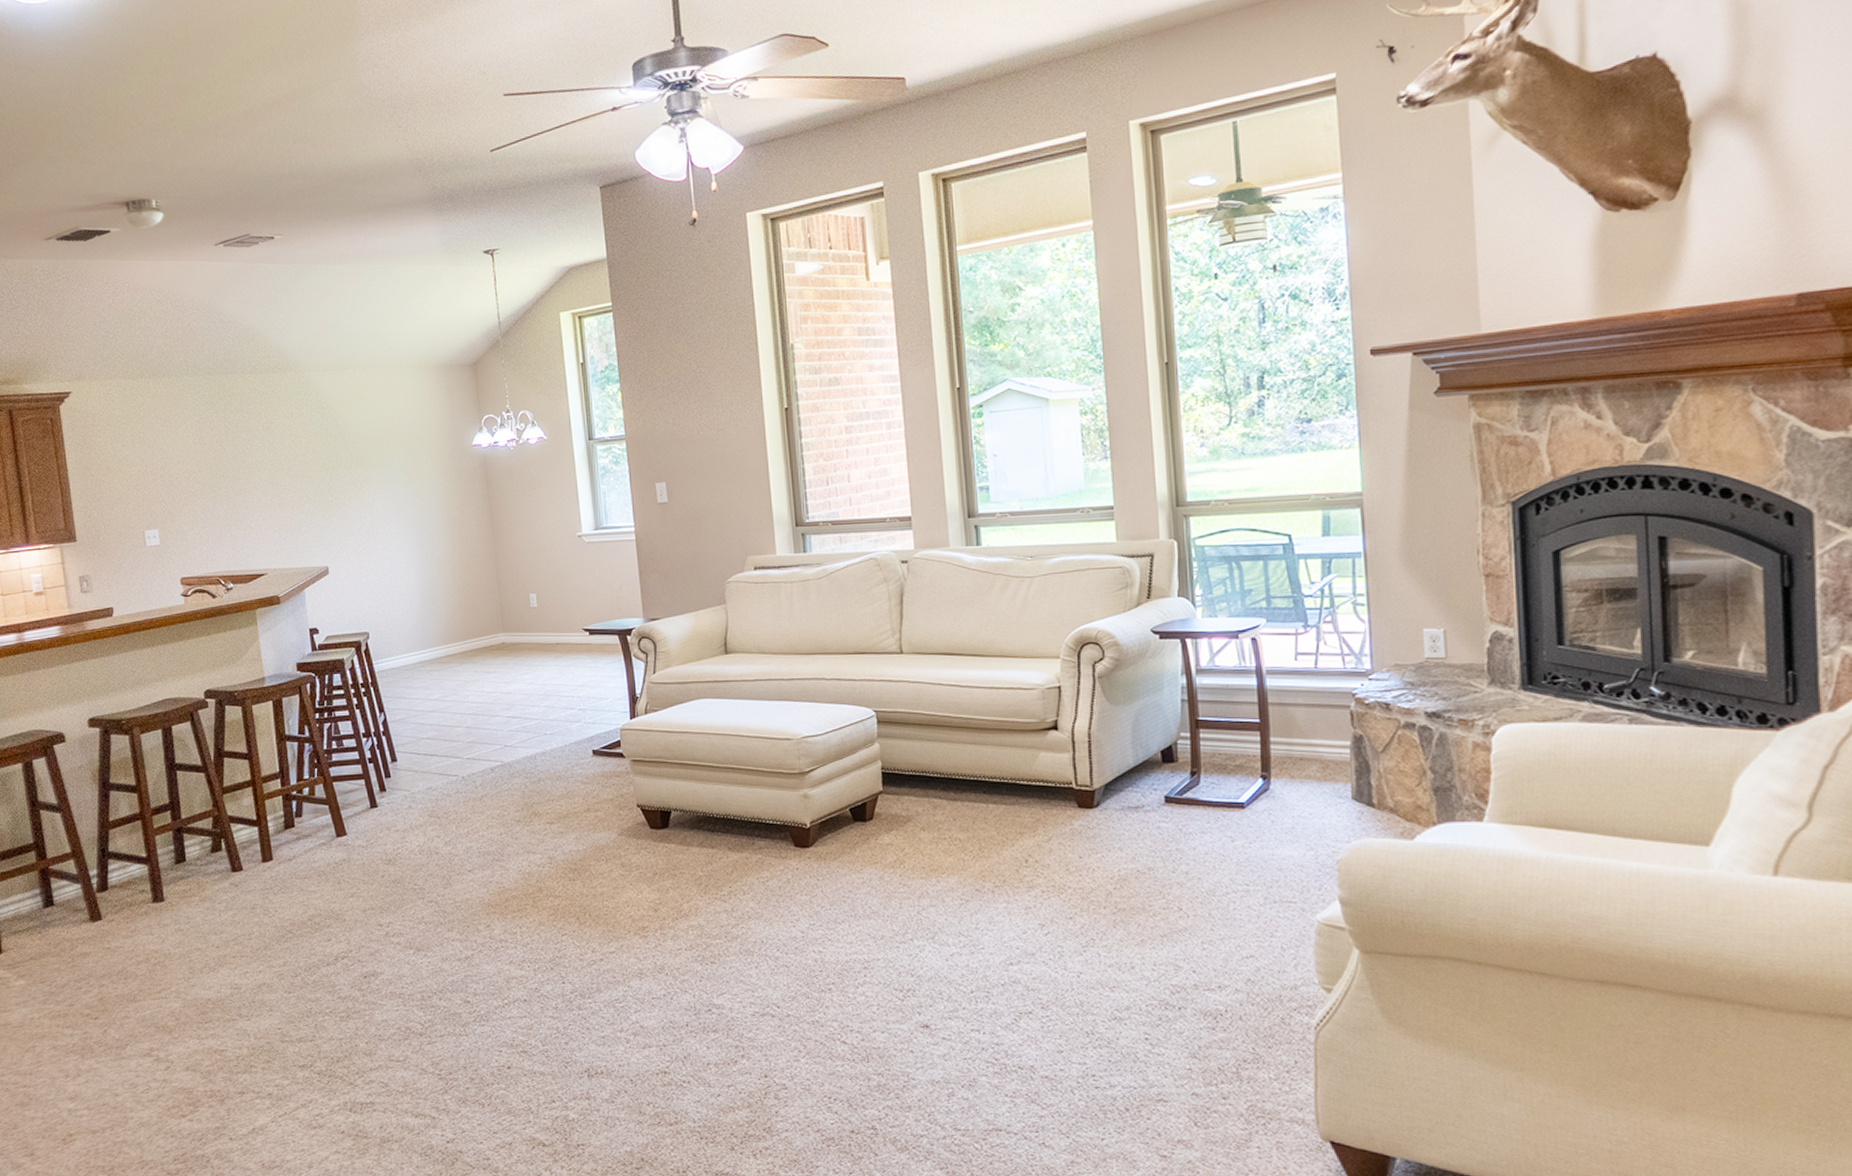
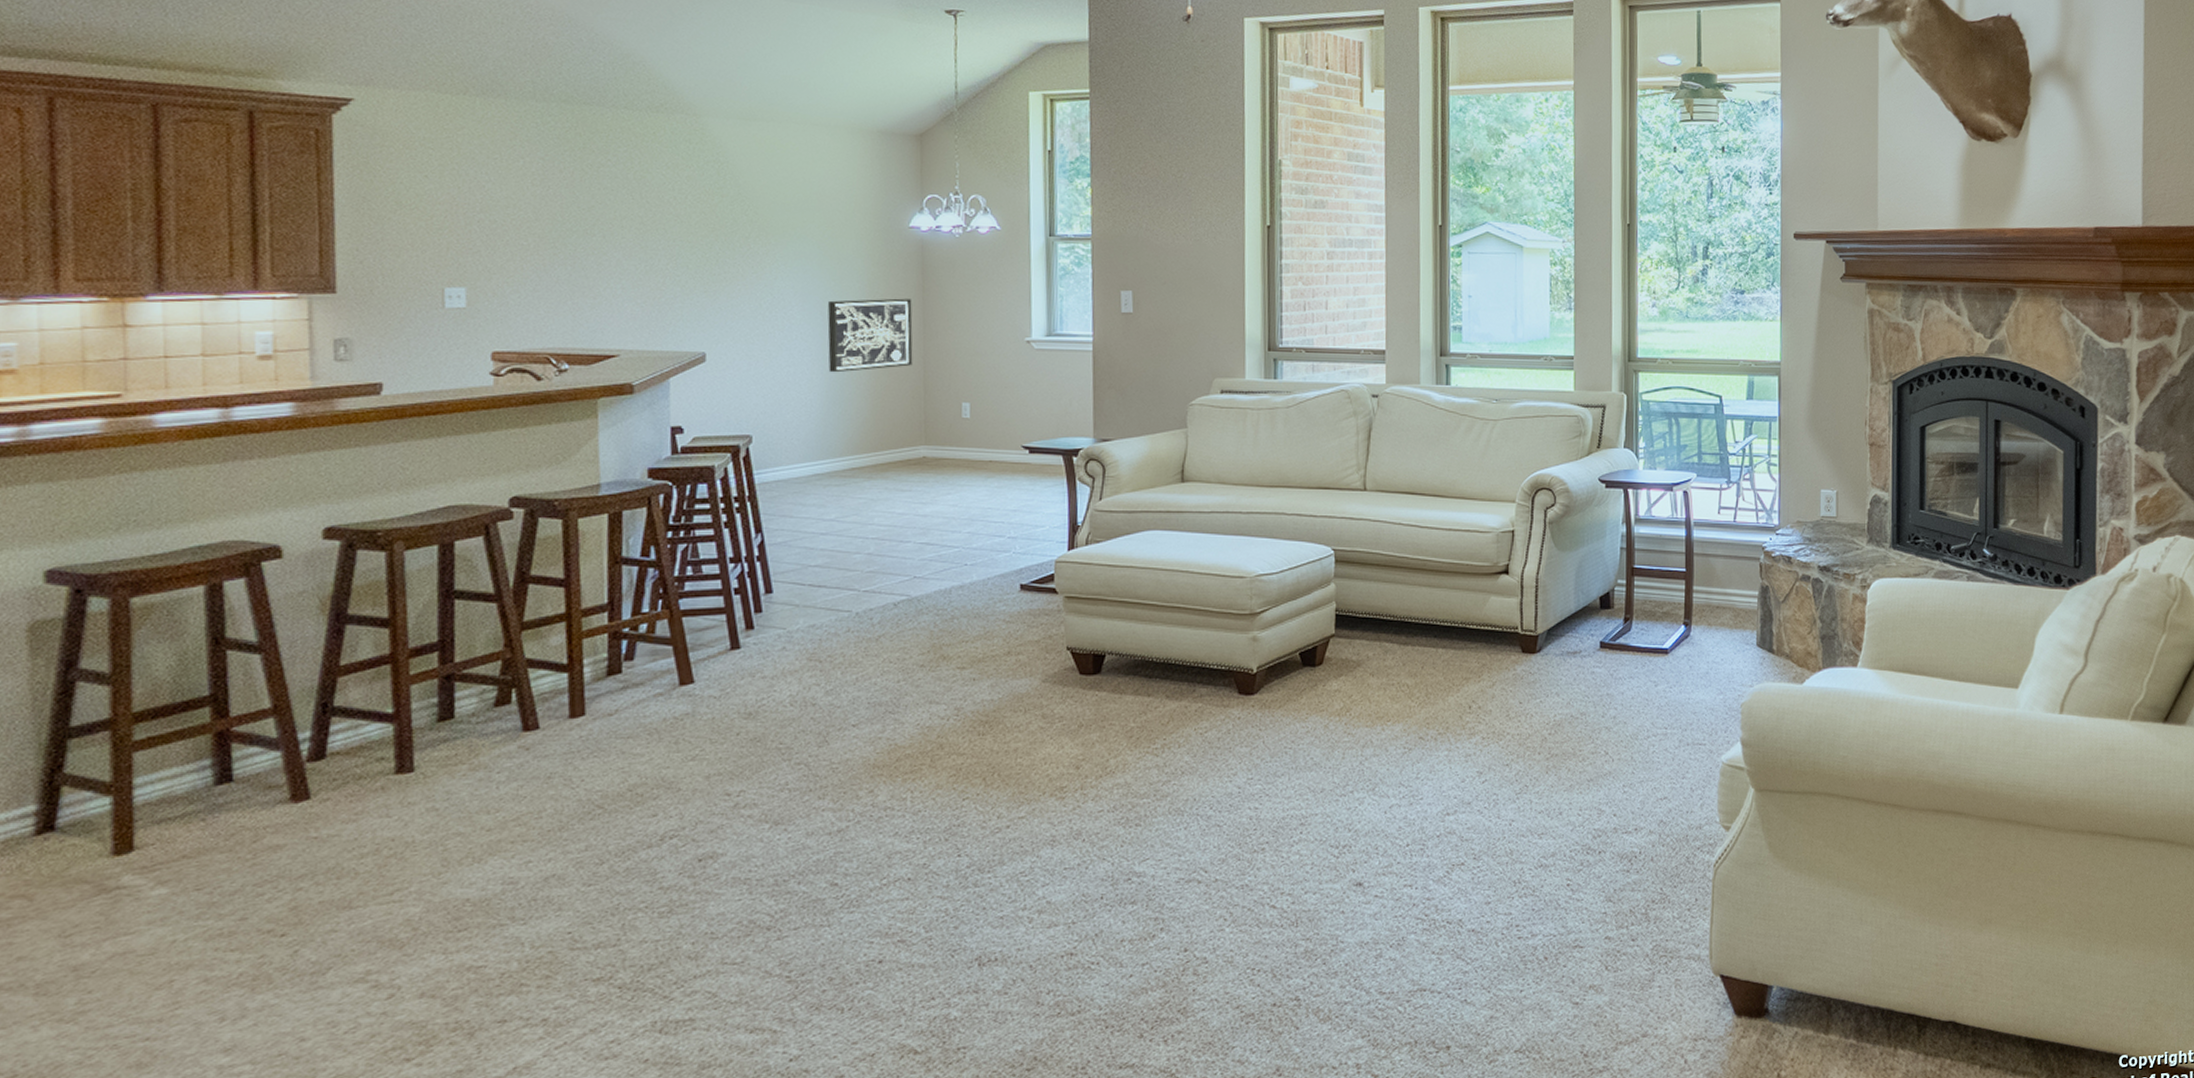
wall art: none [416,507,486,576] -> present [827,298,913,373]

